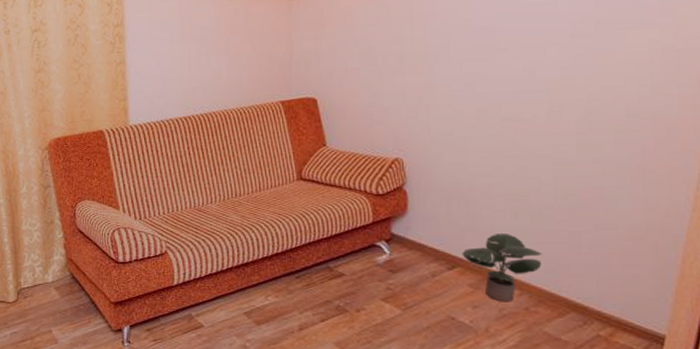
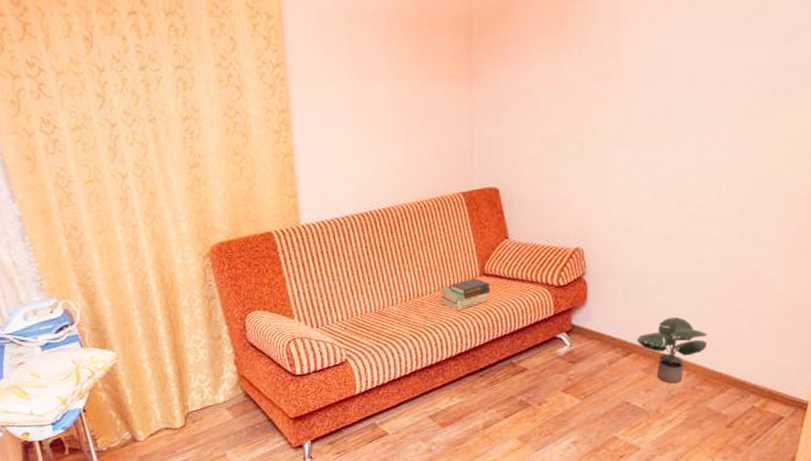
books: none [257,182,308,213] -> present [439,278,491,311]

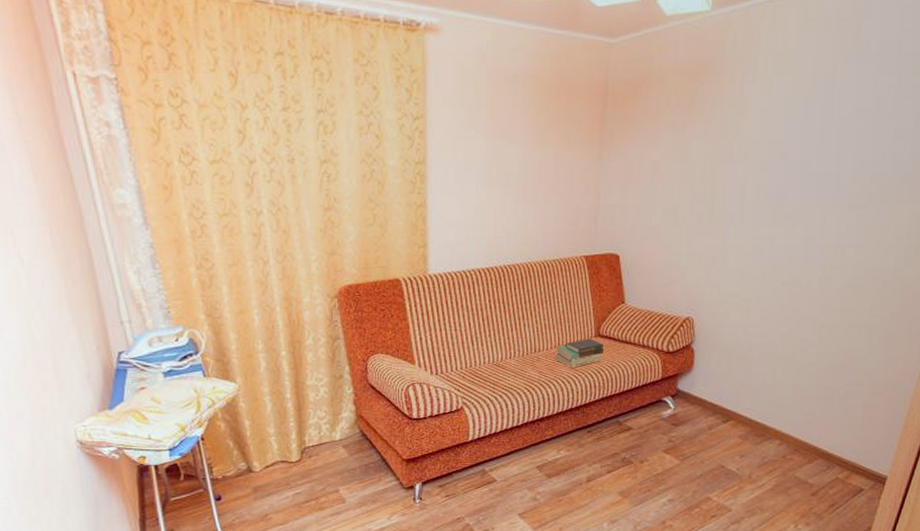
potted plant: present [636,316,709,384] -> none [736,389,802,451]

